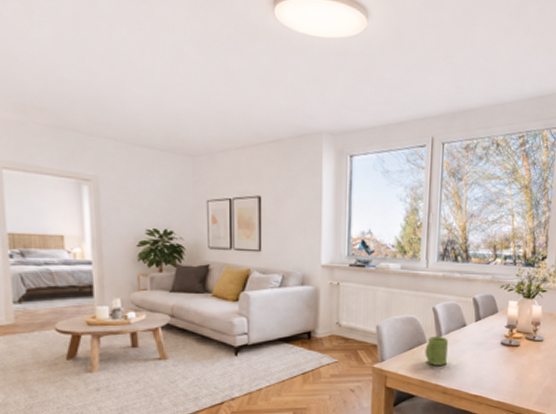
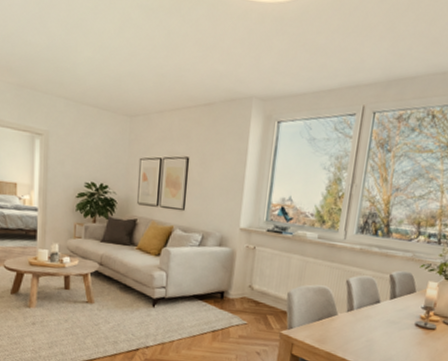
mug: present [425,337,448,365] -> none [334,309,360,340]

